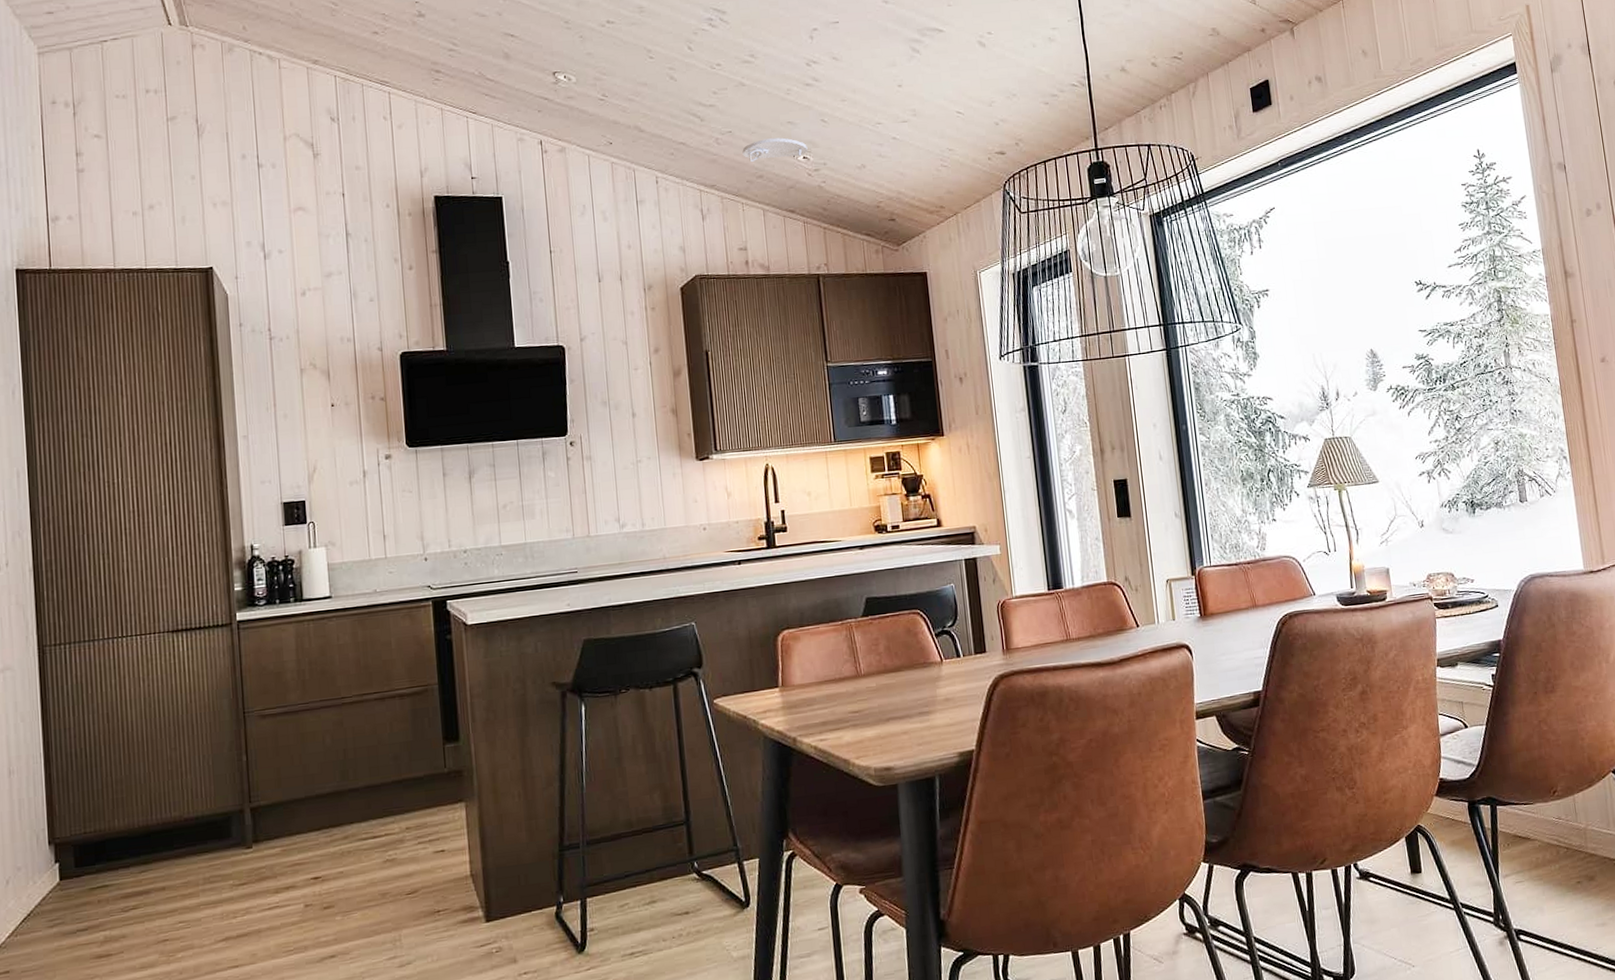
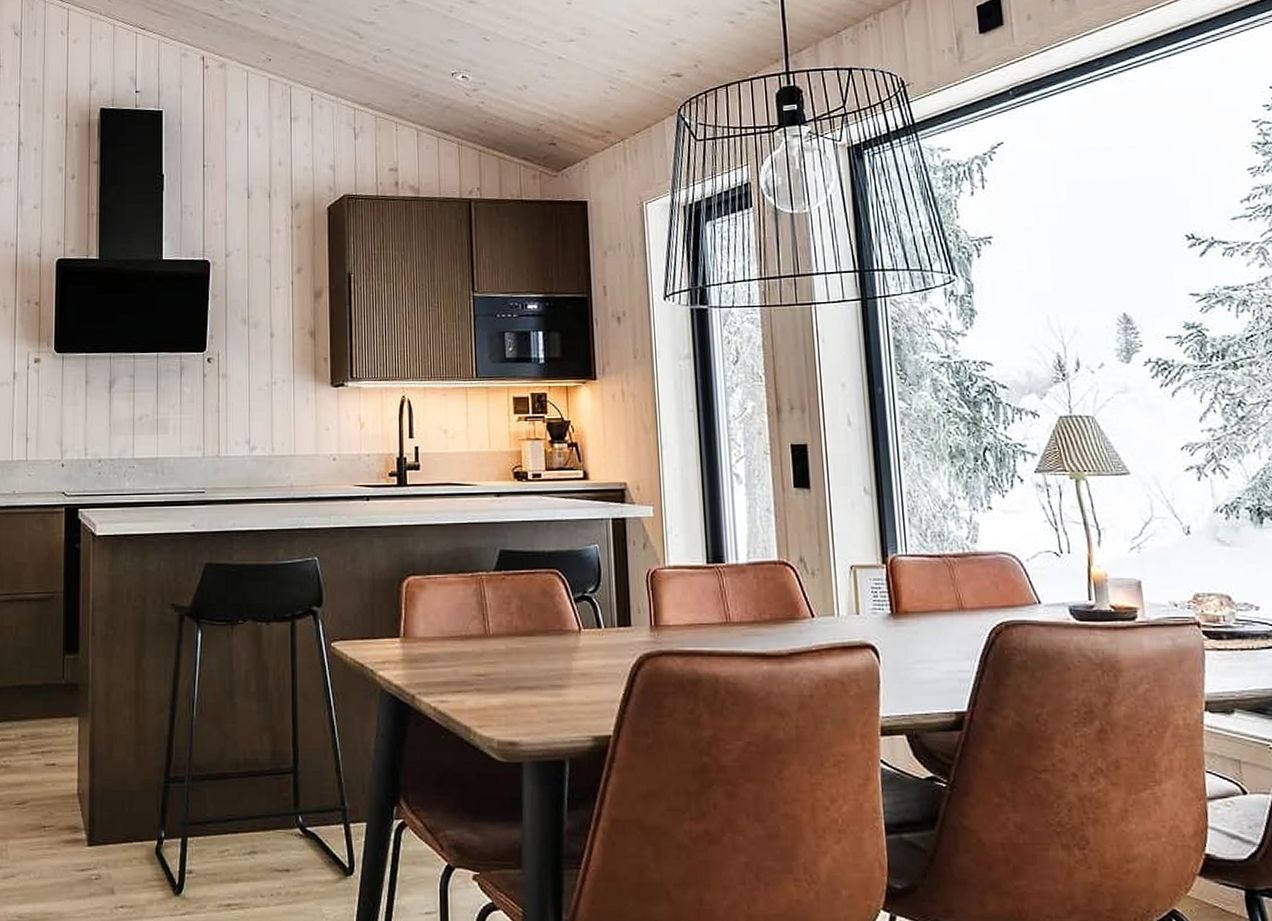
smoke detector: present [742,138,808,163] -> none [399,56,467,81]

